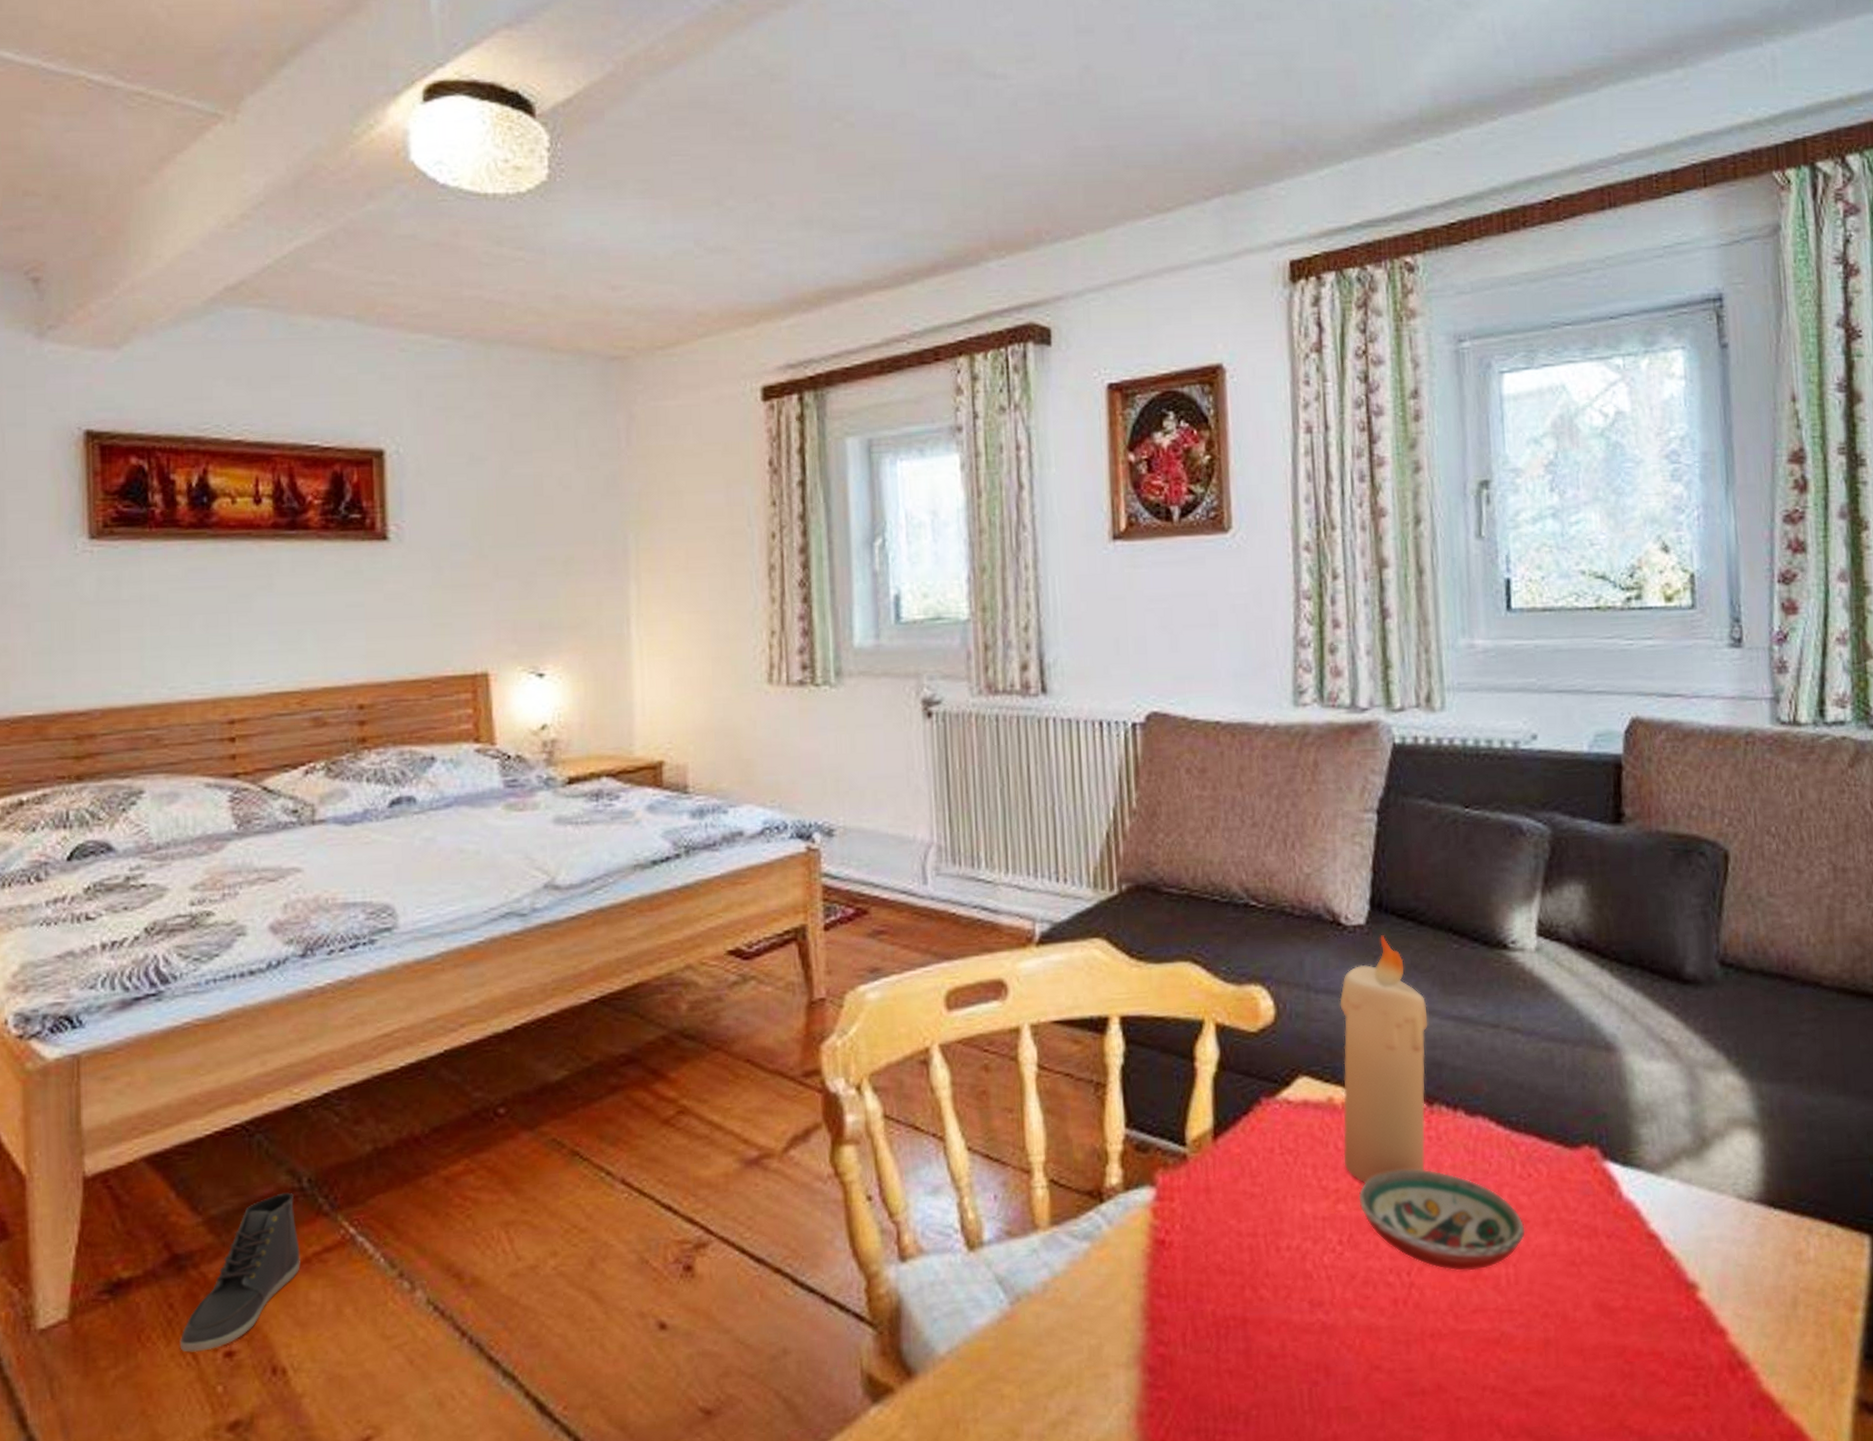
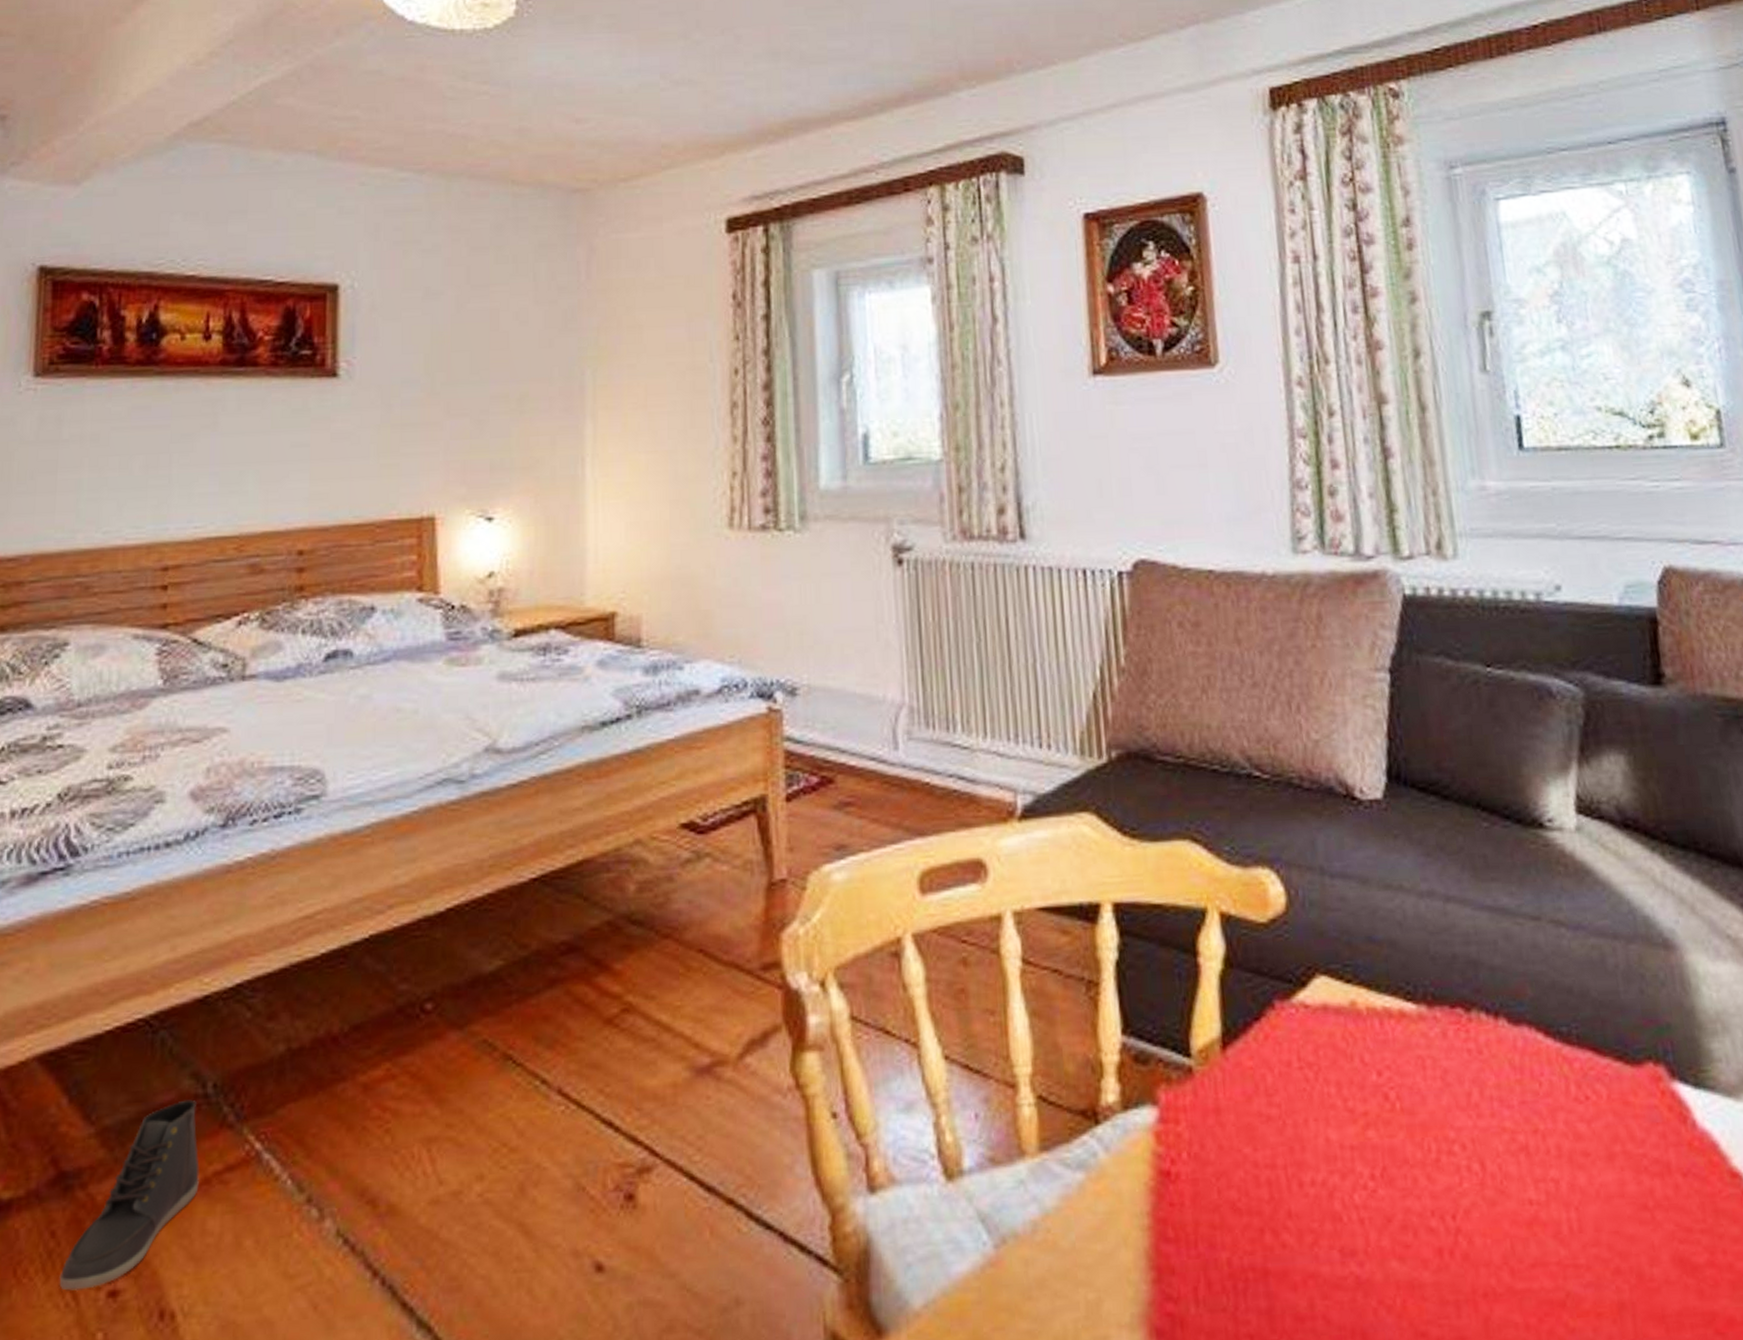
candle: present [1339,935,1428,1183] -> none [1358,811,1465,1105]
decorative bowl: present [1358,1169,1525,1271] -> none [1390,1088,1587,1215]

